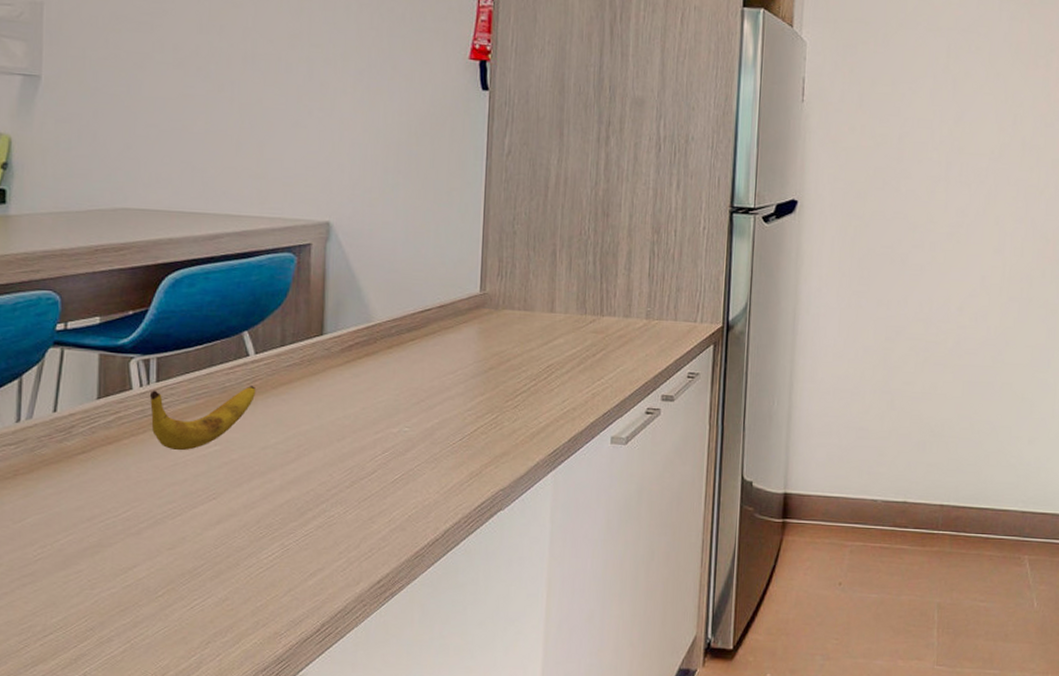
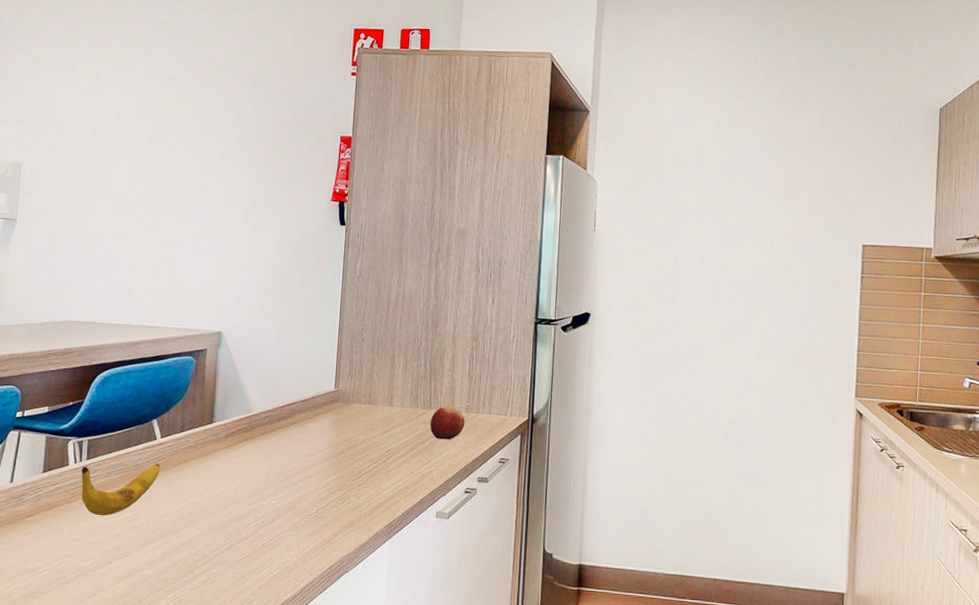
apple: none [601,312,646,352] -> present [430,406,465,440]

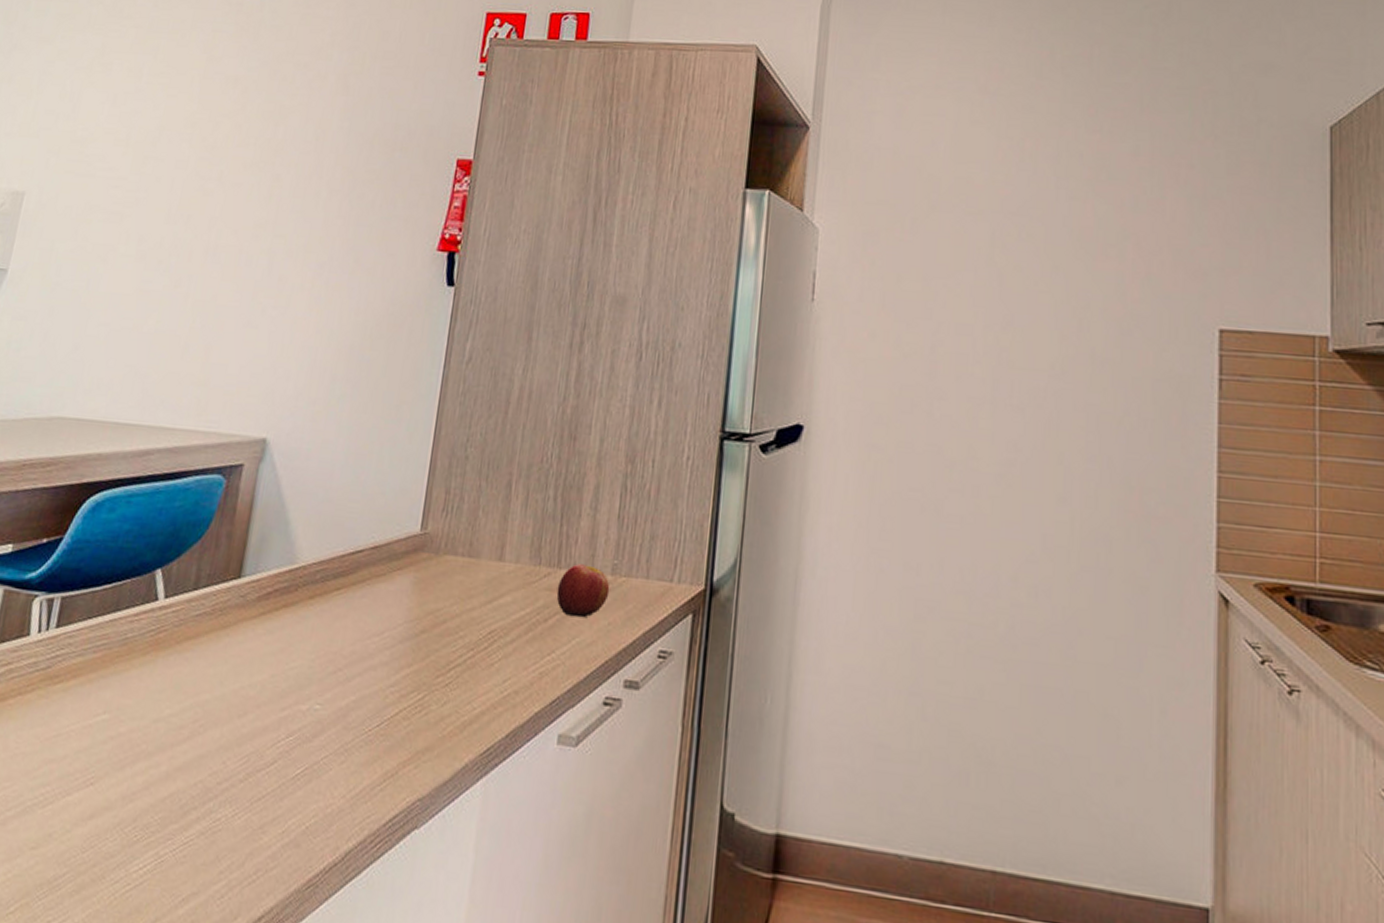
banana: present [81,464,161,516] -> none [41,638,159,718]

